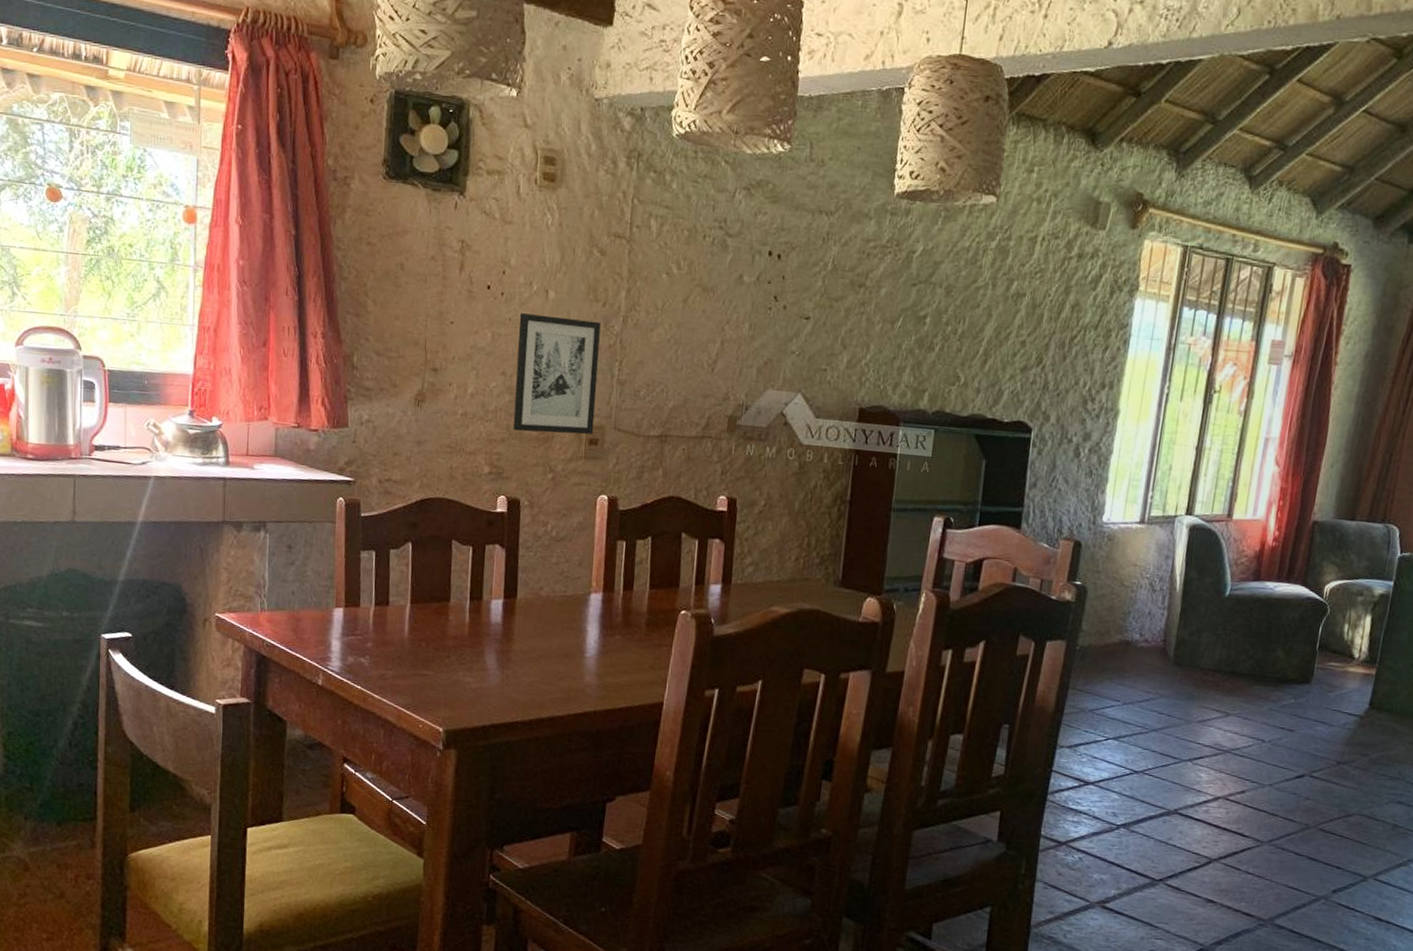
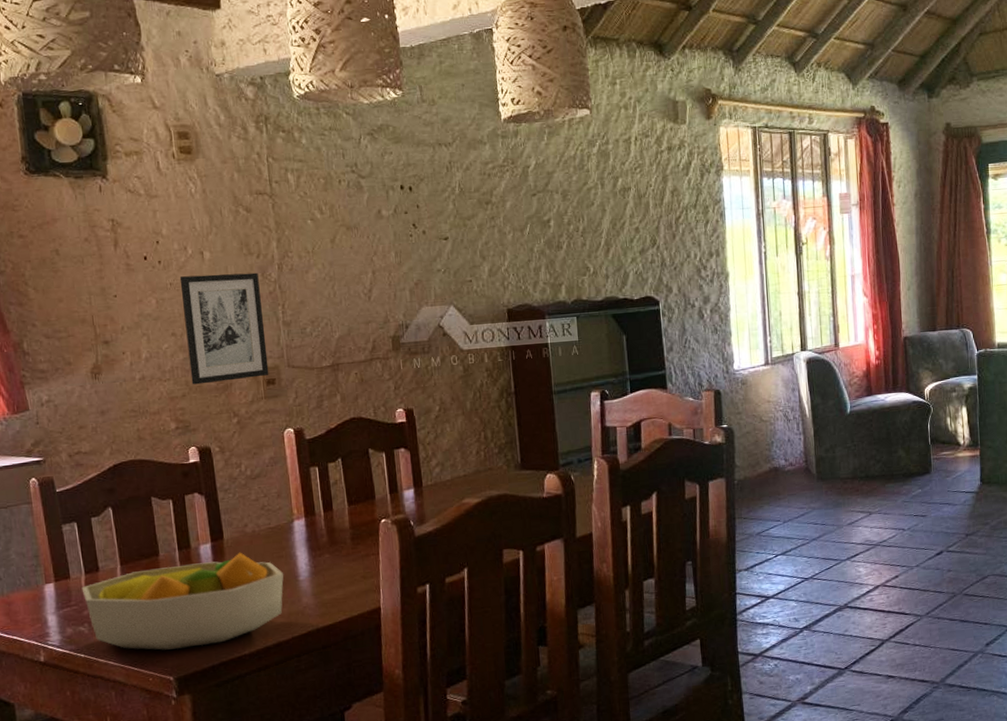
fruit bowl: none [369,613,571,704] -> present [81,552,284,650]

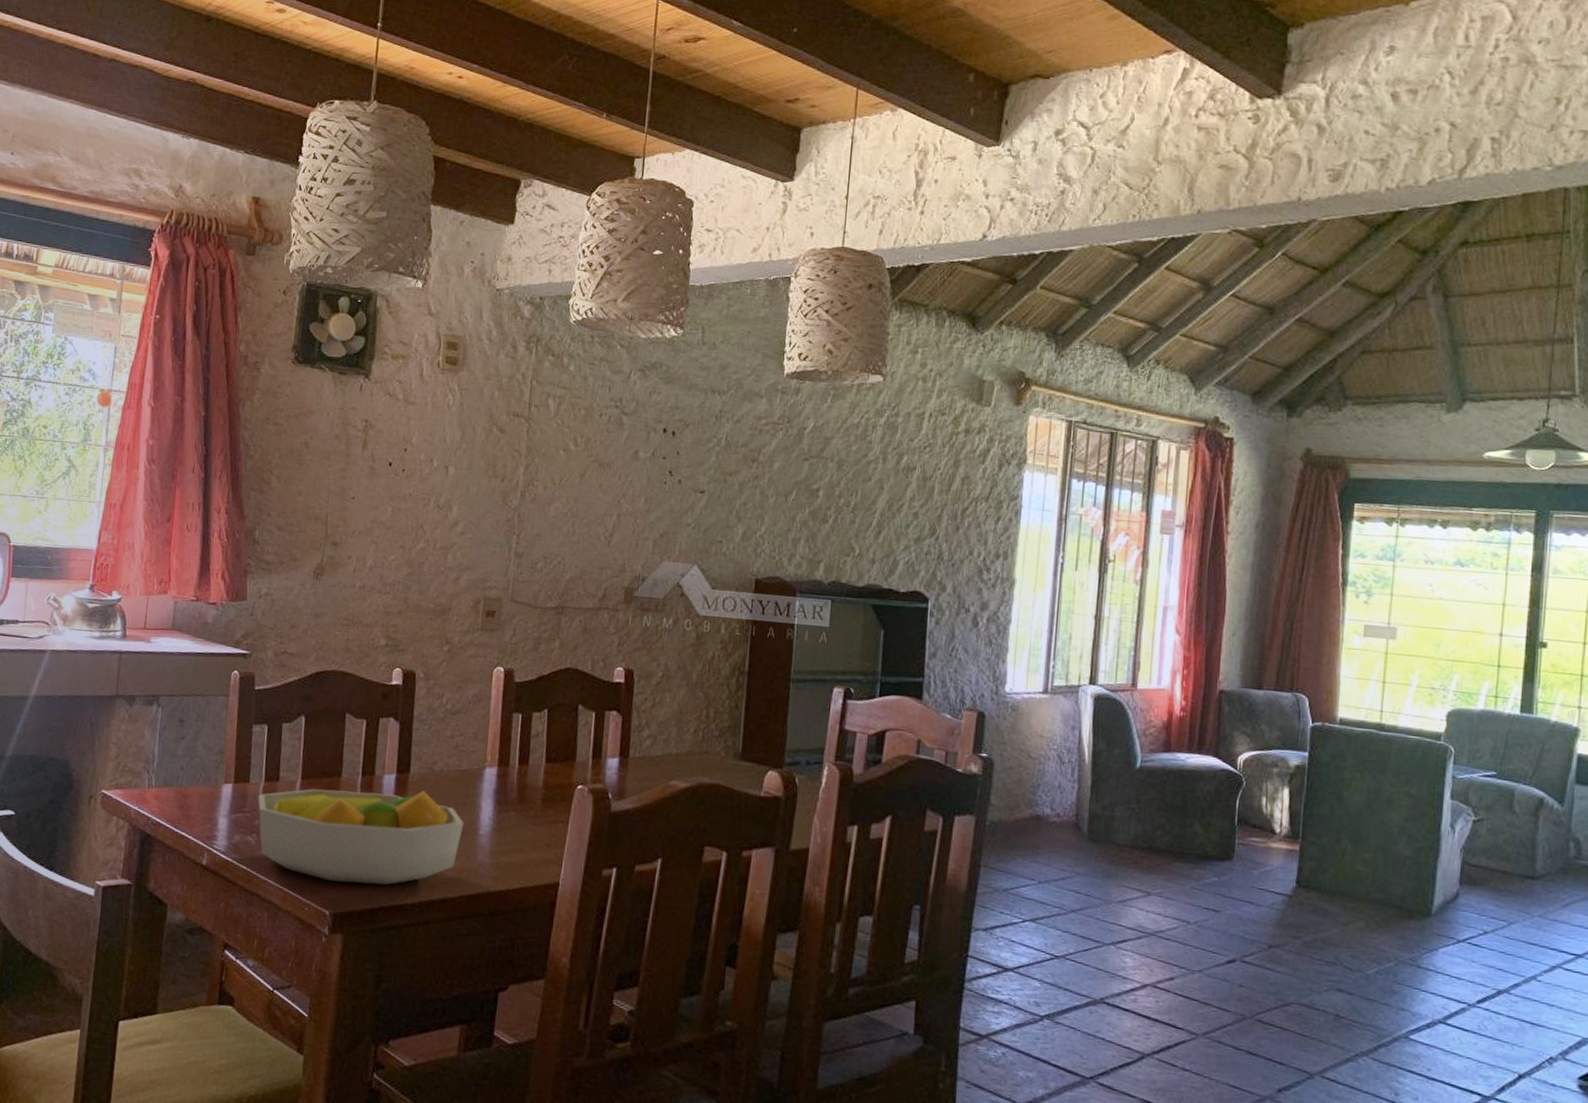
wall art: present [179,272,269,385] -> none [410,489,499,607]

